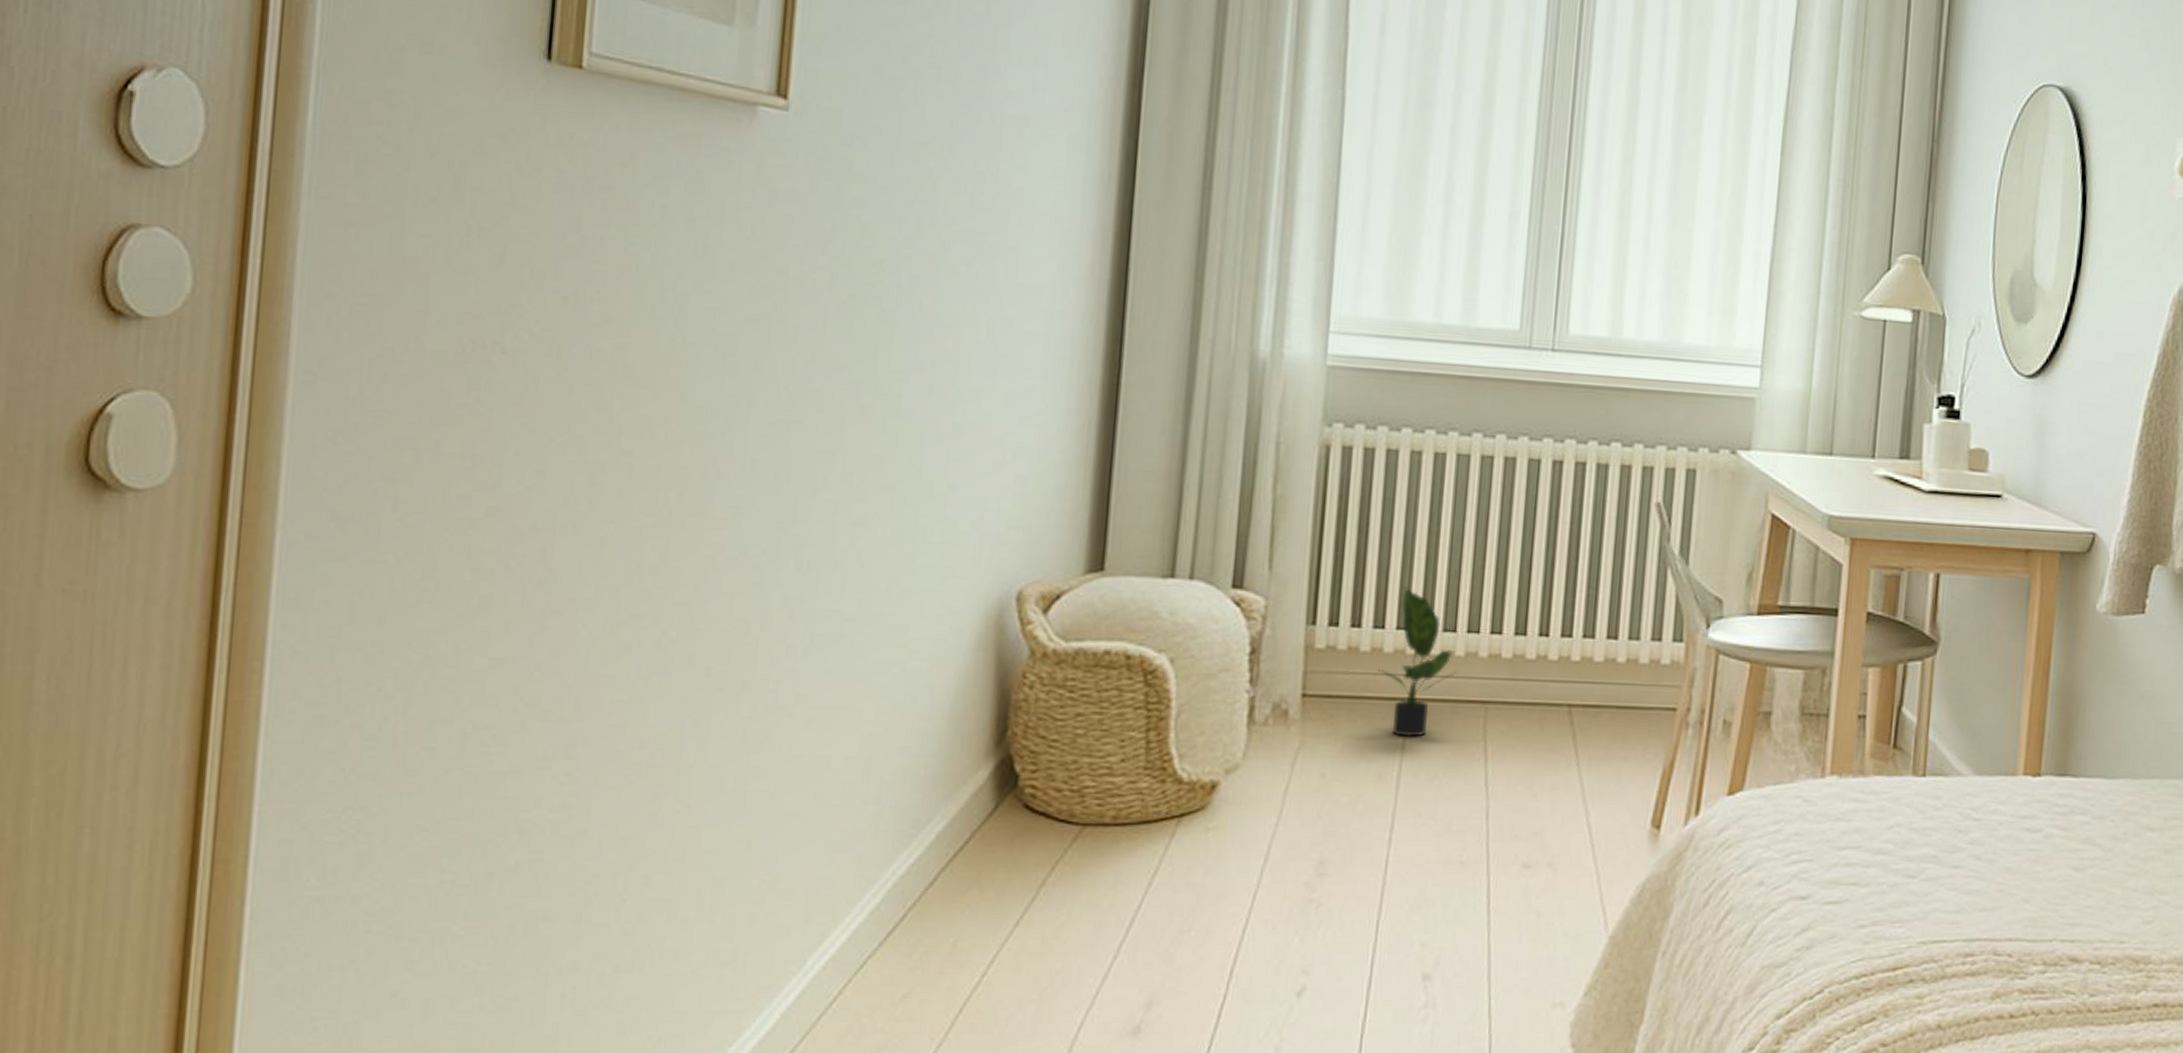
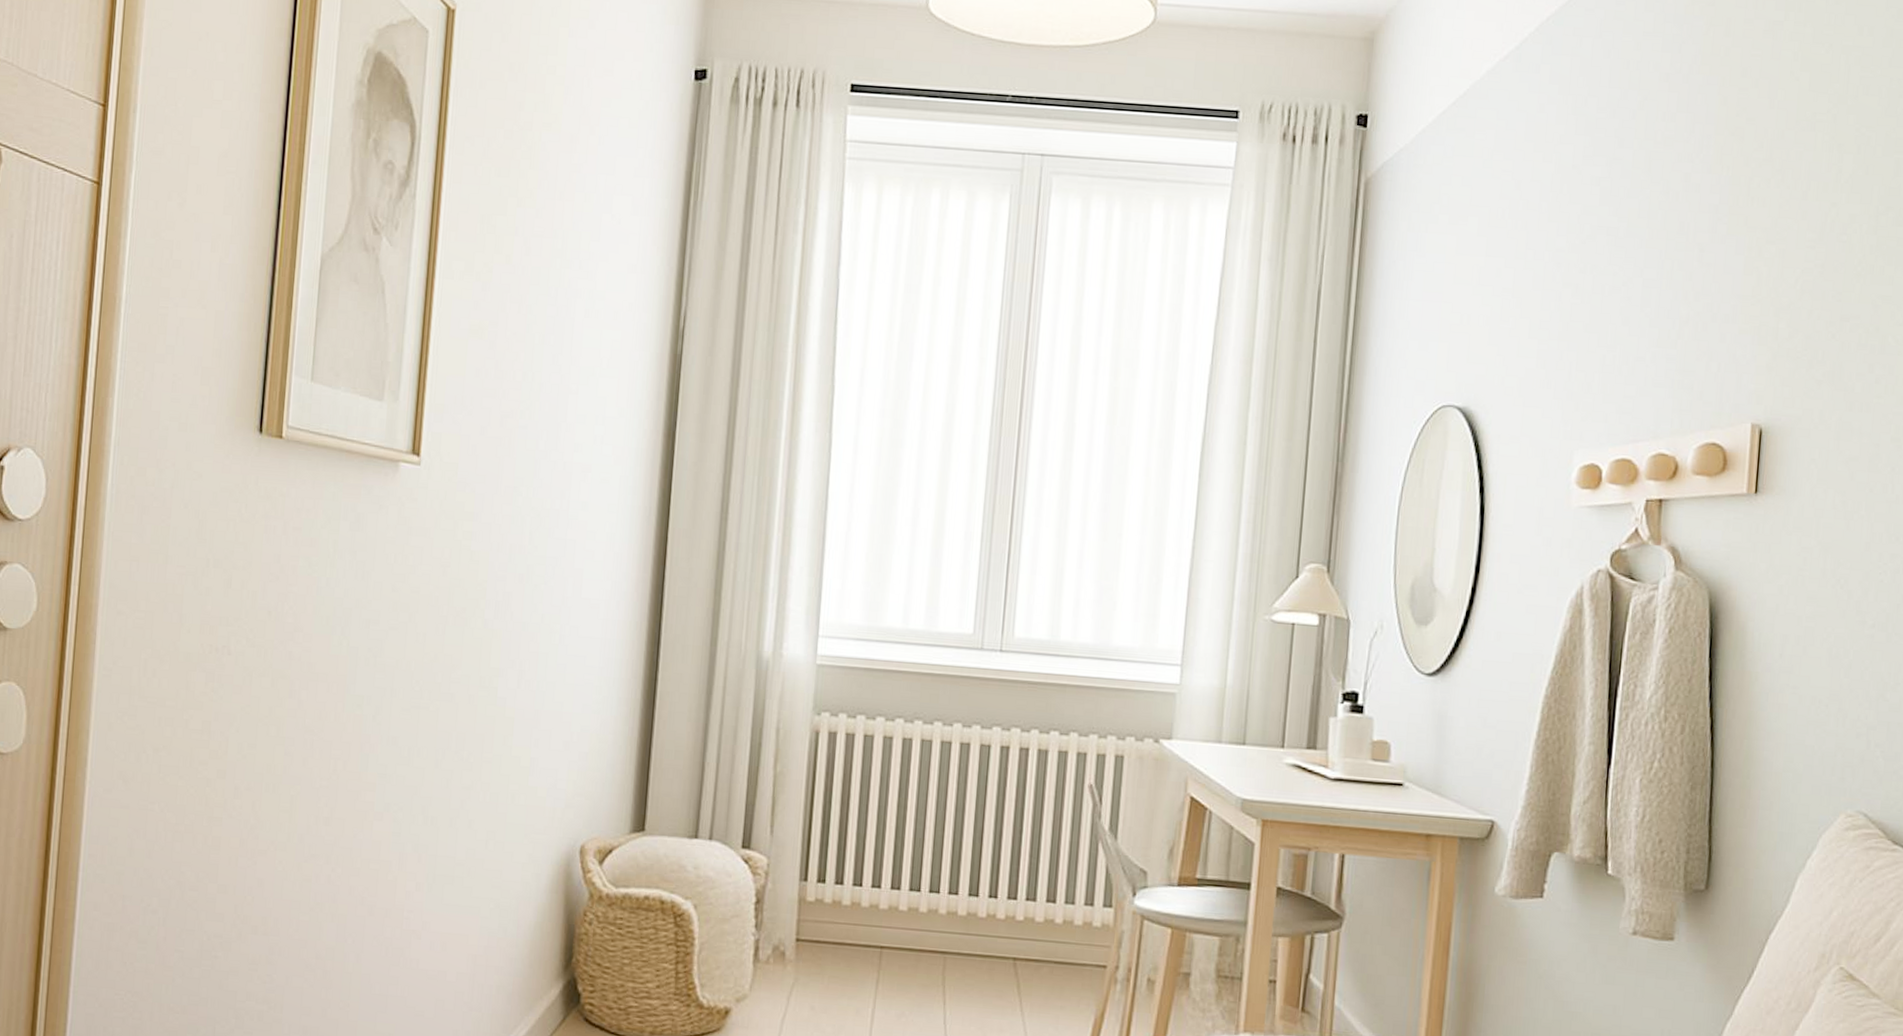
potted plant: present [1378,587,1460,737] -> none [857,851,923,980]

